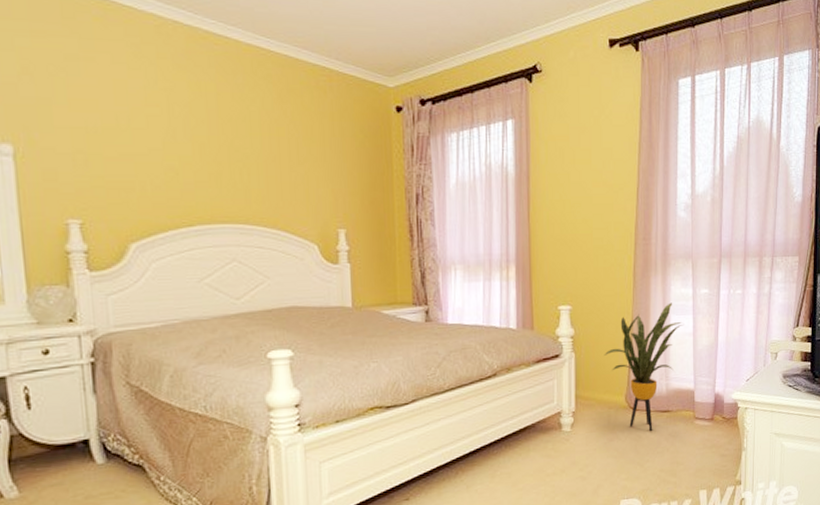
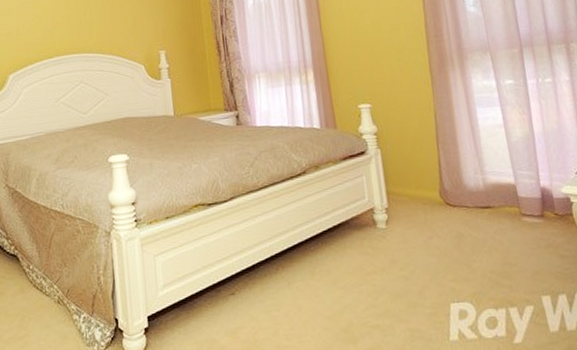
house plant: present [604,302,683,431] -> none [410,95,491,228]

